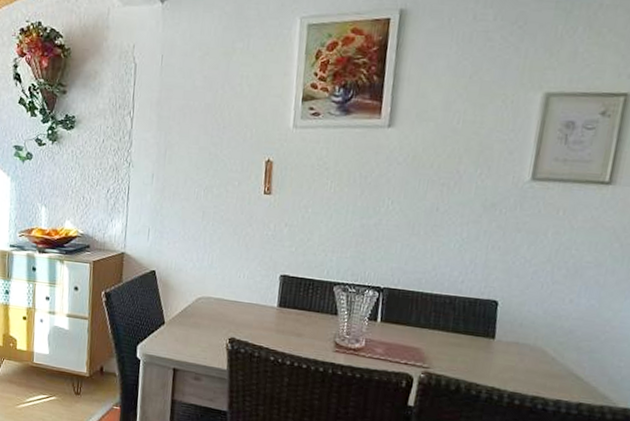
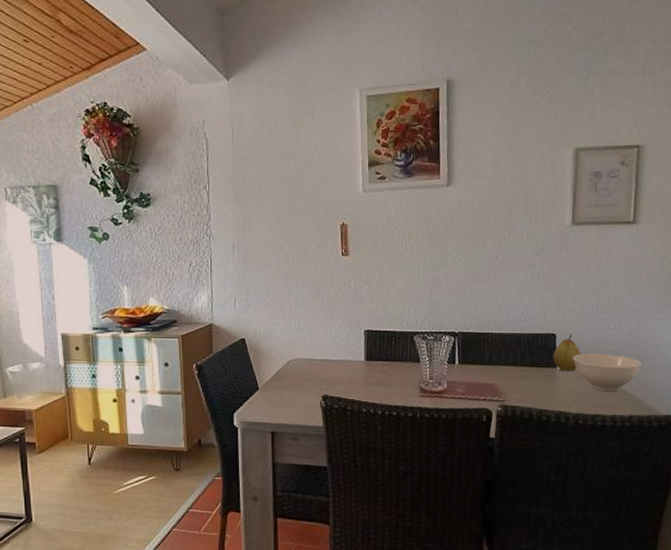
fruit: none [491,303,527,345] -> present [552,334,582,371]
bowl: none [515,326,600,374] -> present [573,353,641,392]

